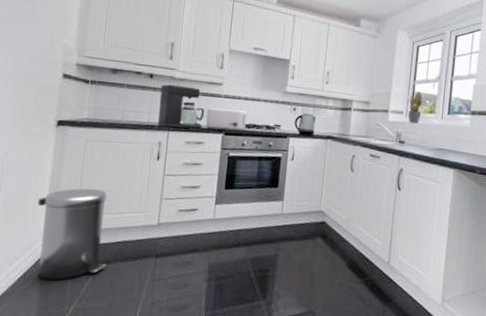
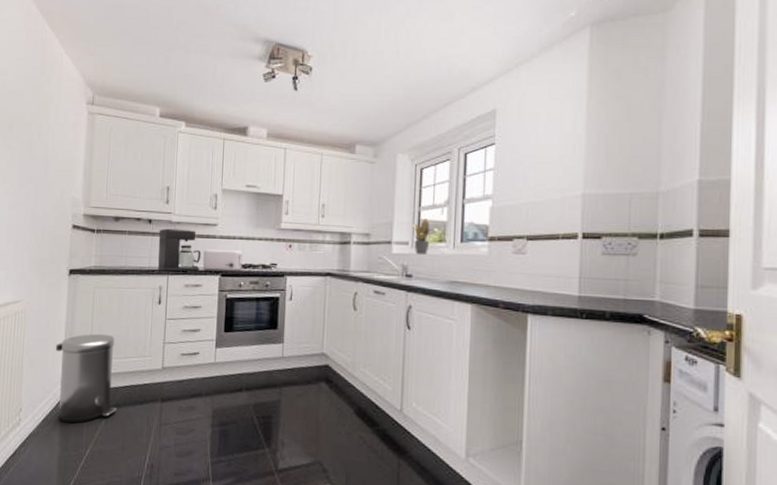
kettle: present [294,113,317,137] -> none [291,250,314,274]

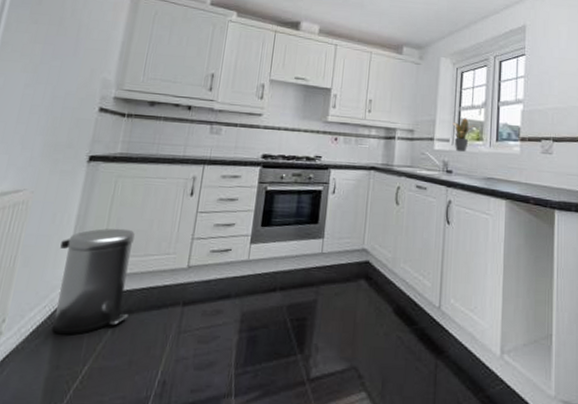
coffee maker: present [157,228,201,273] -> none [192,116,243,163]
toaster: present [203,249,243,273] -> none [243,139,287,165]

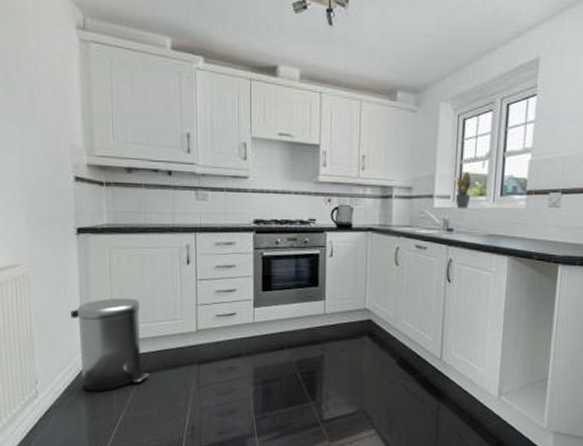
kettle: none [336,143,359,168] -> present [330,204,355,230]

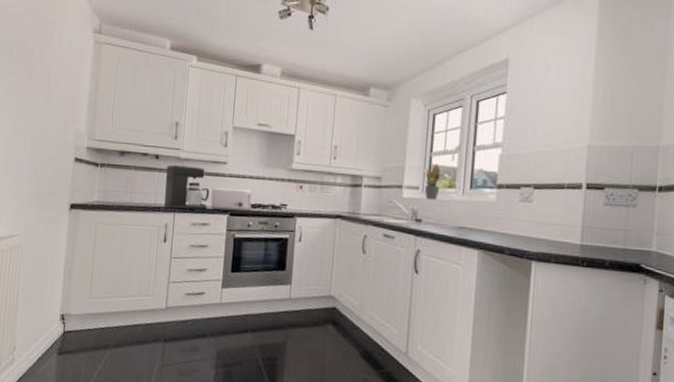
pedal bin: present [70,297,150,392] -> none [54,271,118,364]
coffee maker: none [181,181,232,230] -> present [163,164,210,211]
toaster: none [235,204,278,230] -> present [211,188,252,213]
kettle: present [330,204,355,230] -> none [301,191,325,216]

